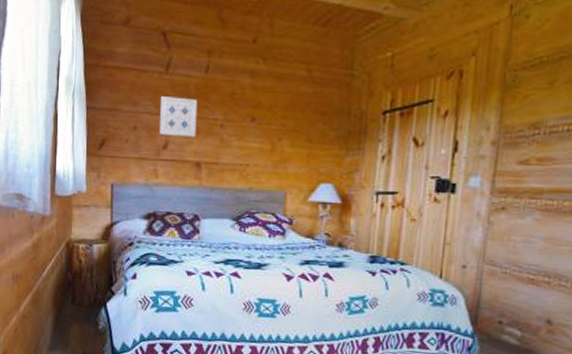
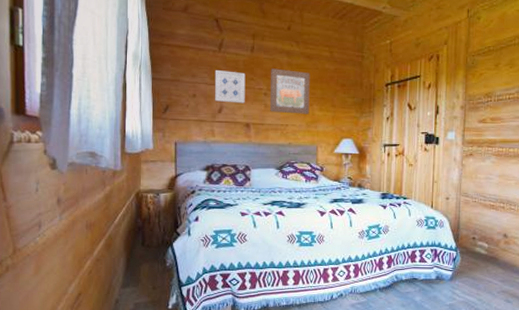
wall art: none [227,93,280,151] -> present [270,68,310,114]

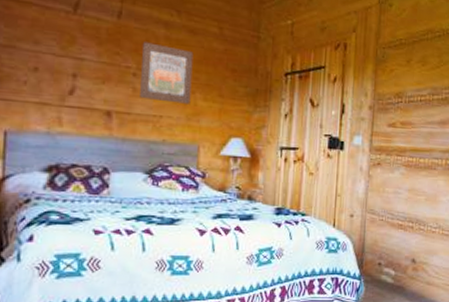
wall art: present [214,69,246,104] -> none [65,36,109,85]

